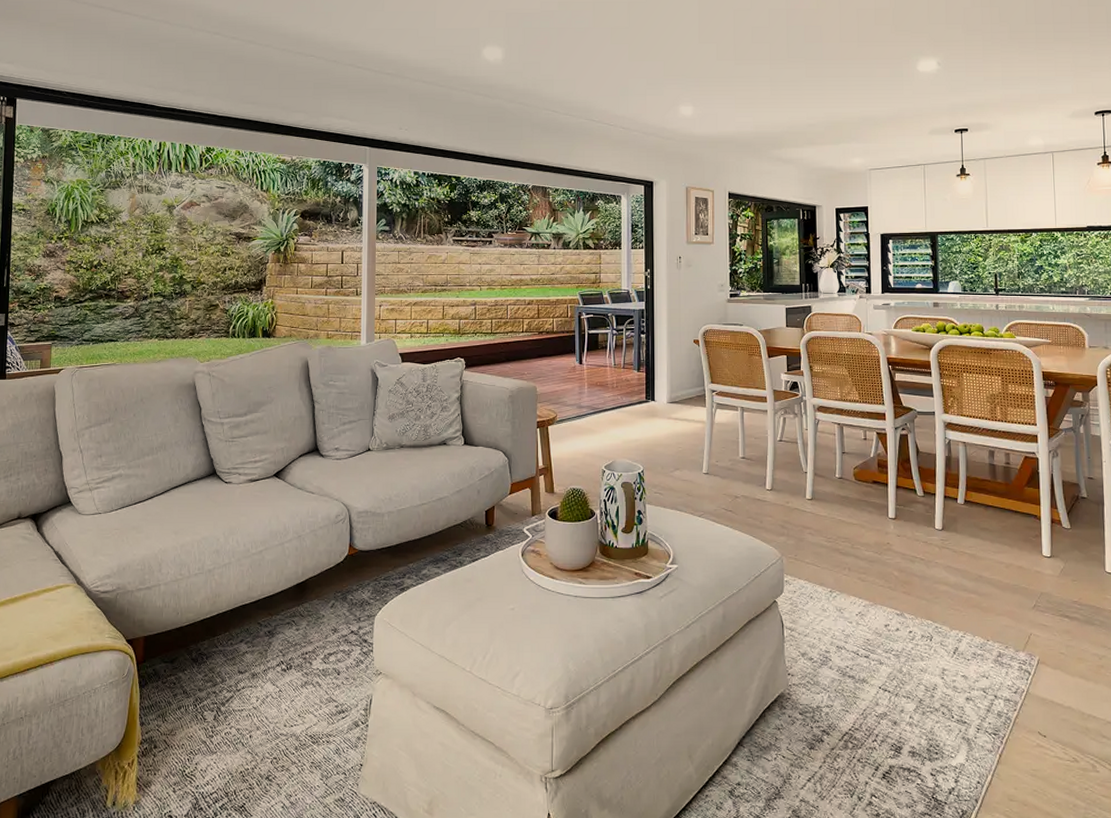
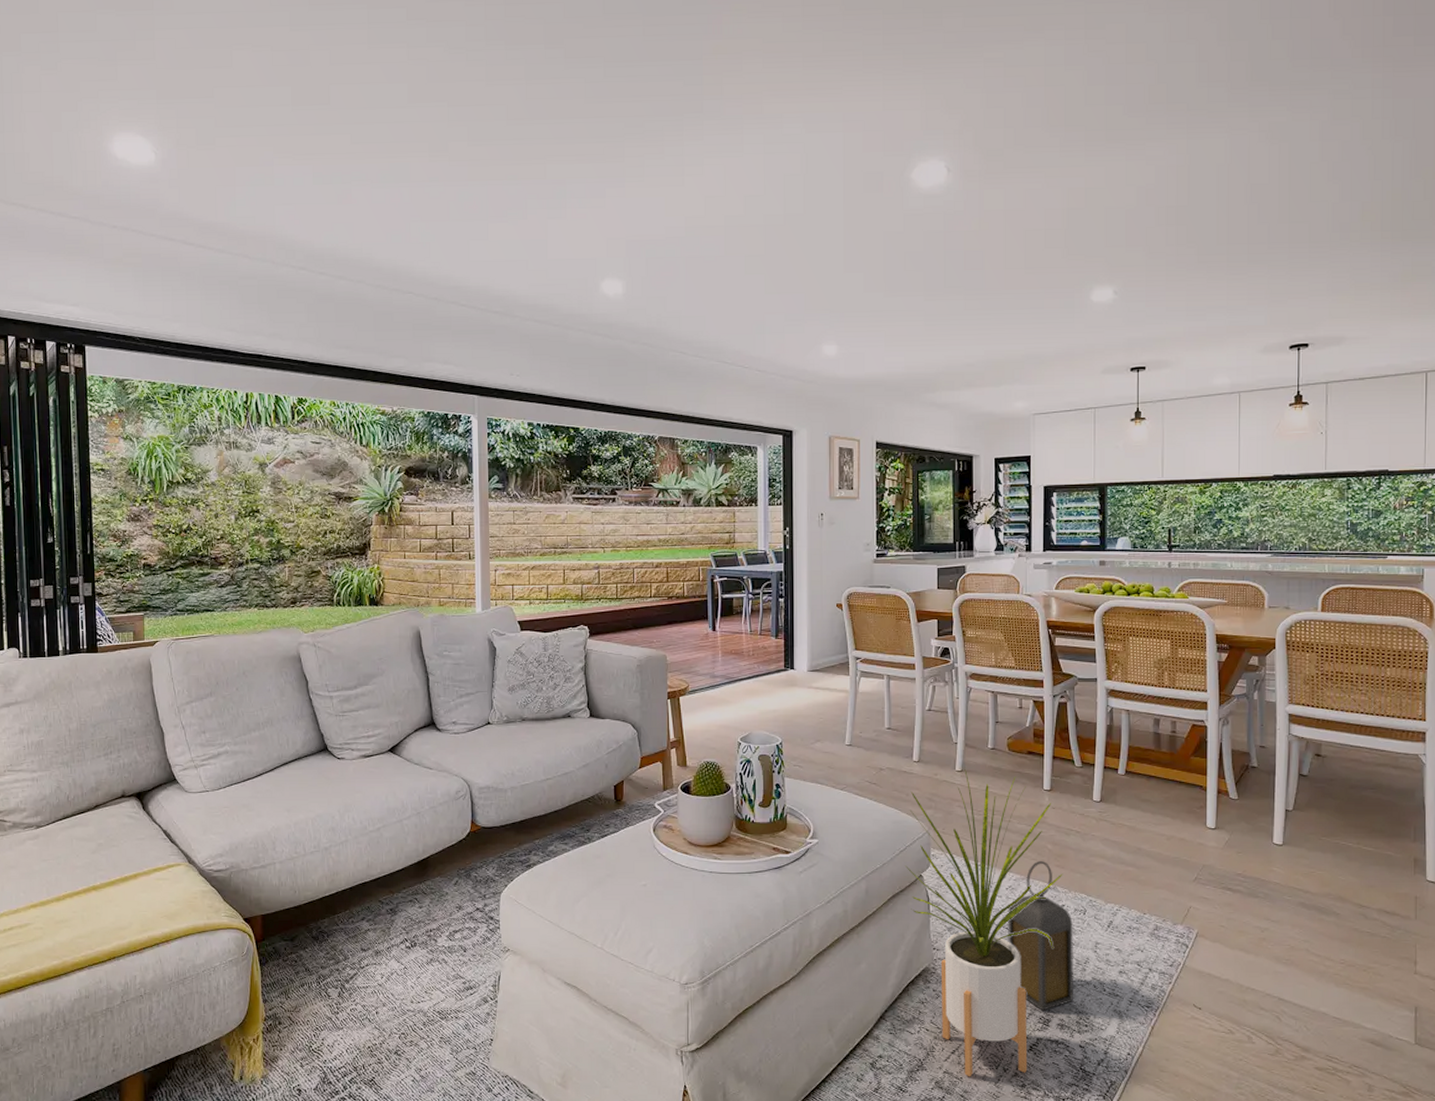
house plant: none [759,498,910,806] -> present [904,769,1063,1077]
lantern: none [858,588,923,738] -> present [1008,861,1073,1011]

